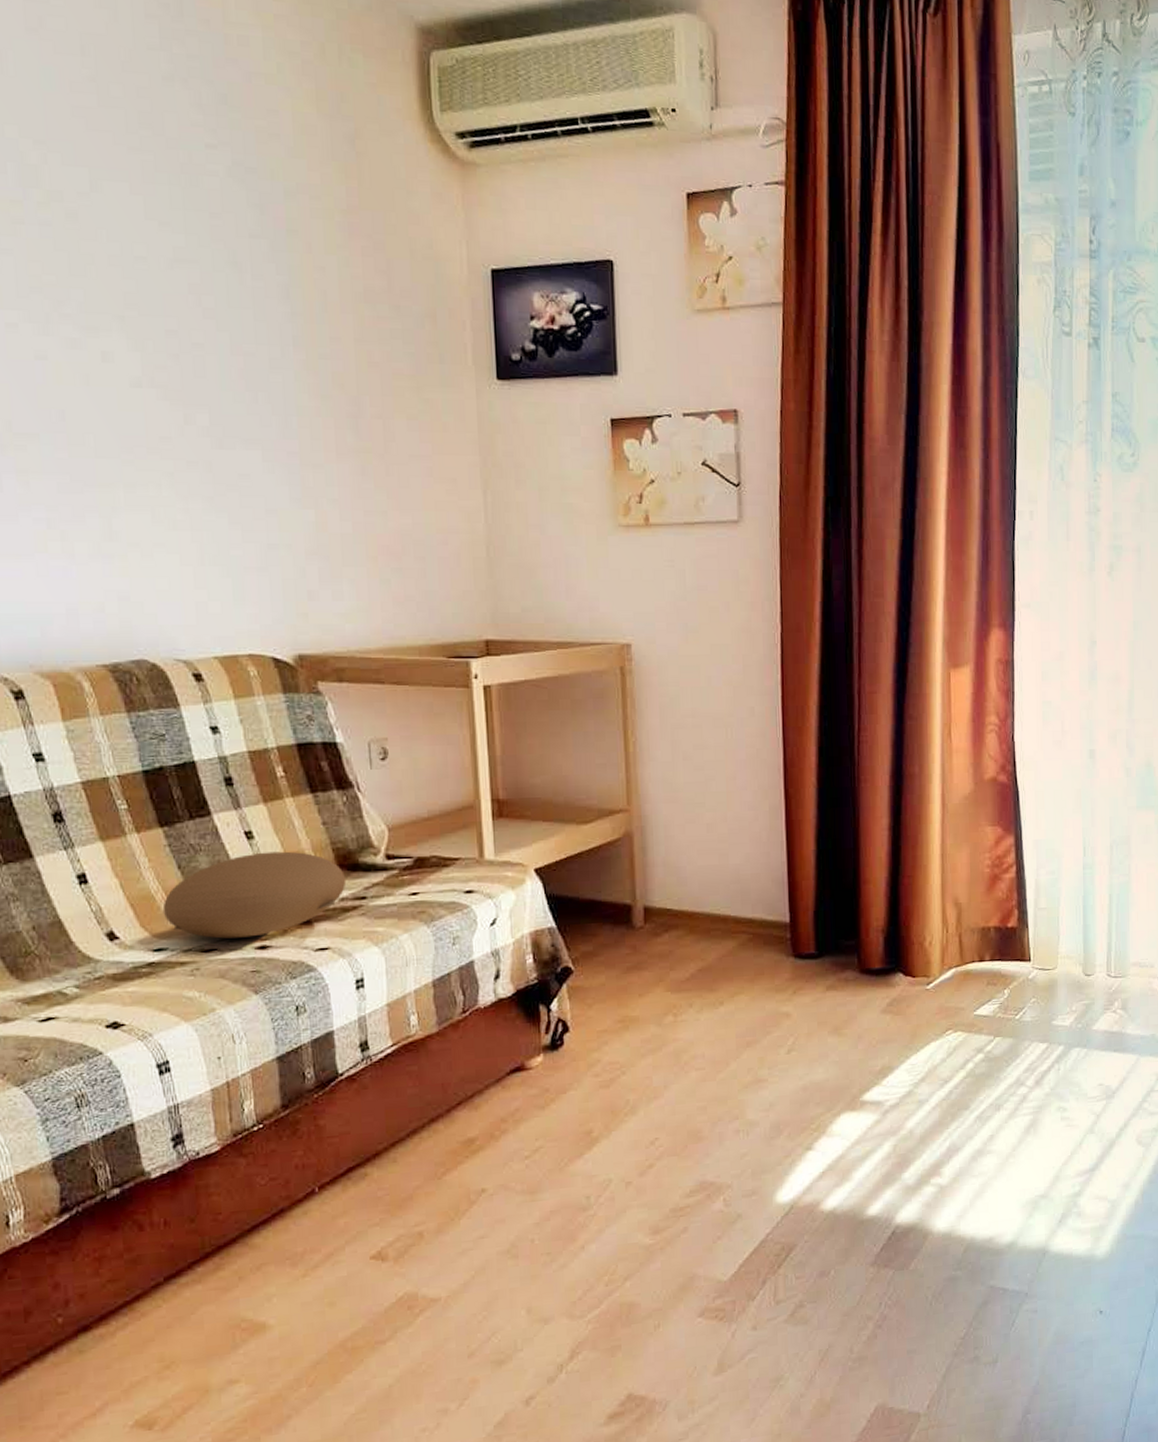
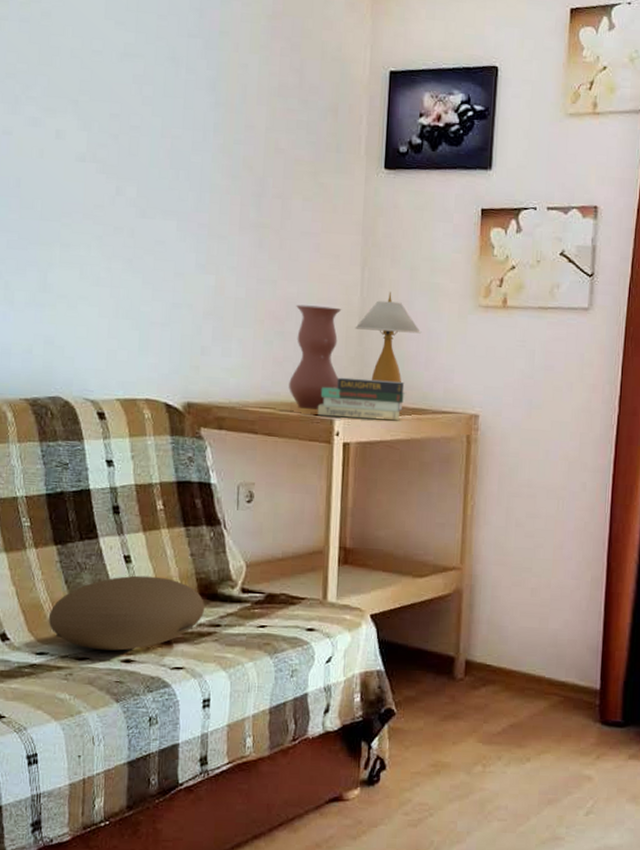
vase: none [413,537,471,652] -> present [289,304,342,409]
books: none [449,614,550,658] -> present [317,377,408,421]
table lamp: none [482,516,558,615] -> present [355,291,422,382]

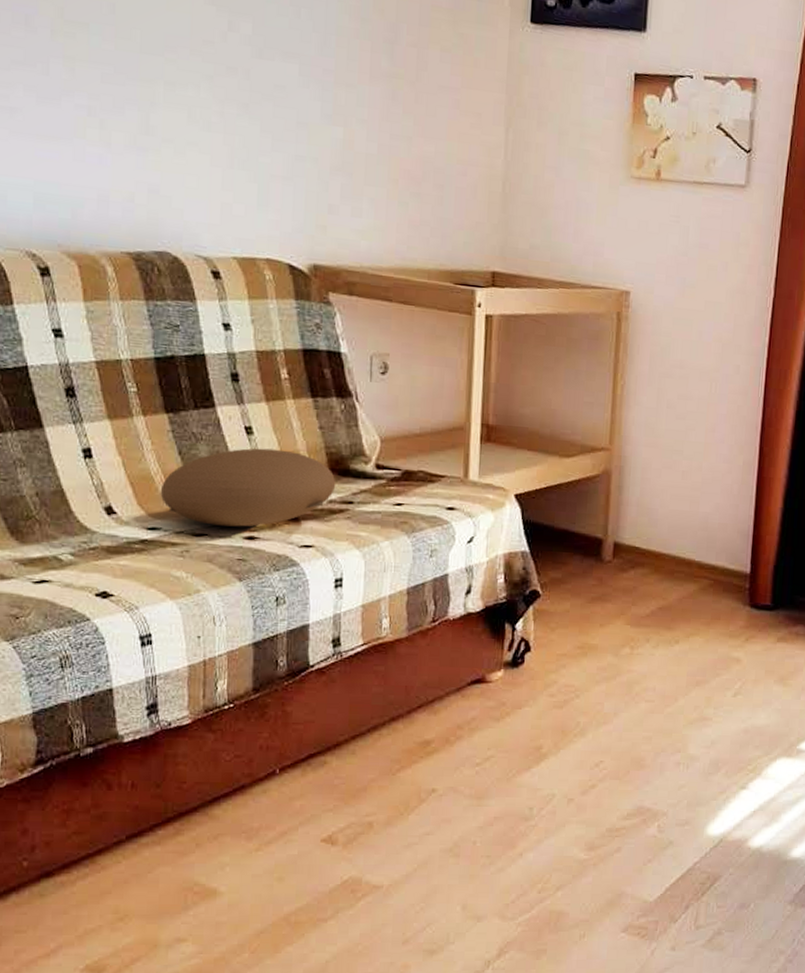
vase: present [289,304,342,409] -> none [426,164,484,278]
books: present [317,377,408,421] -> none [457,245,555,294]
table lamp: present [355,291,422,382] -> none [498,156,570,254]

